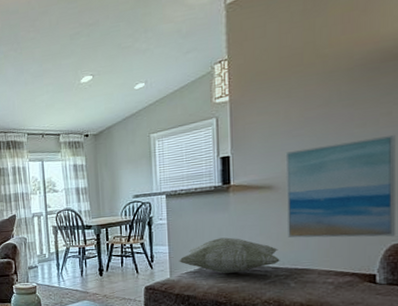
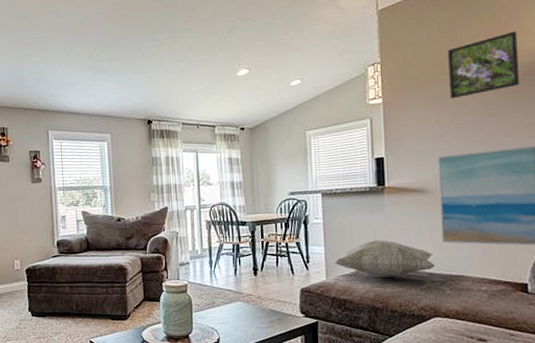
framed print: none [300,15,377,92] -> present [448,31,519,99]

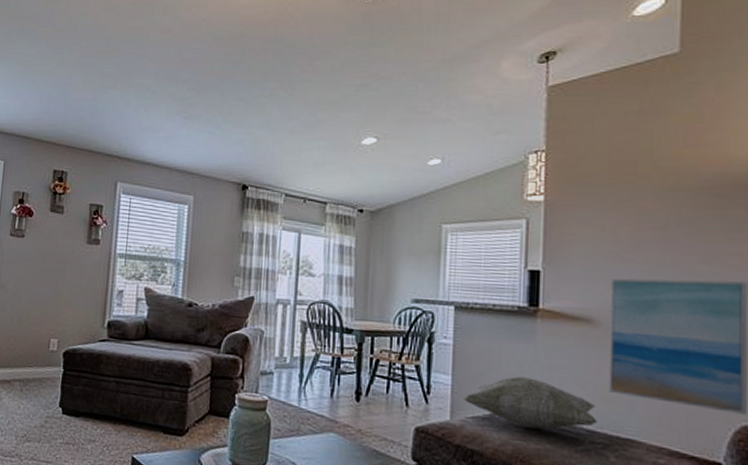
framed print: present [448,31,519,99] -> none [633,132,726,208]

